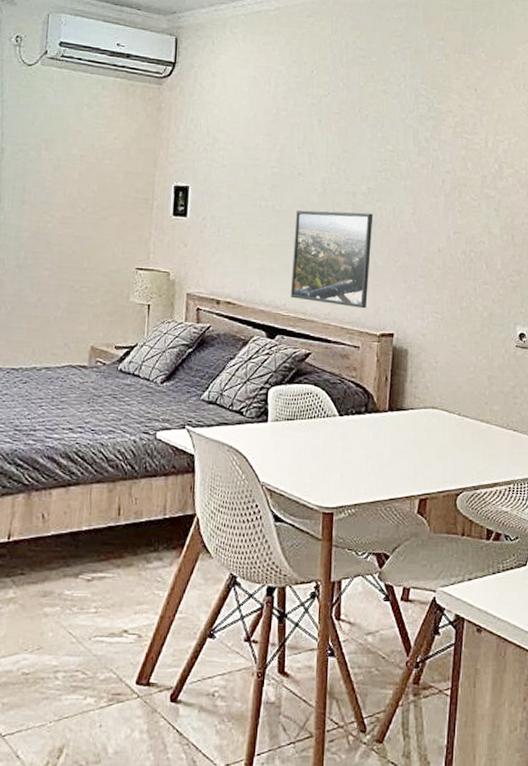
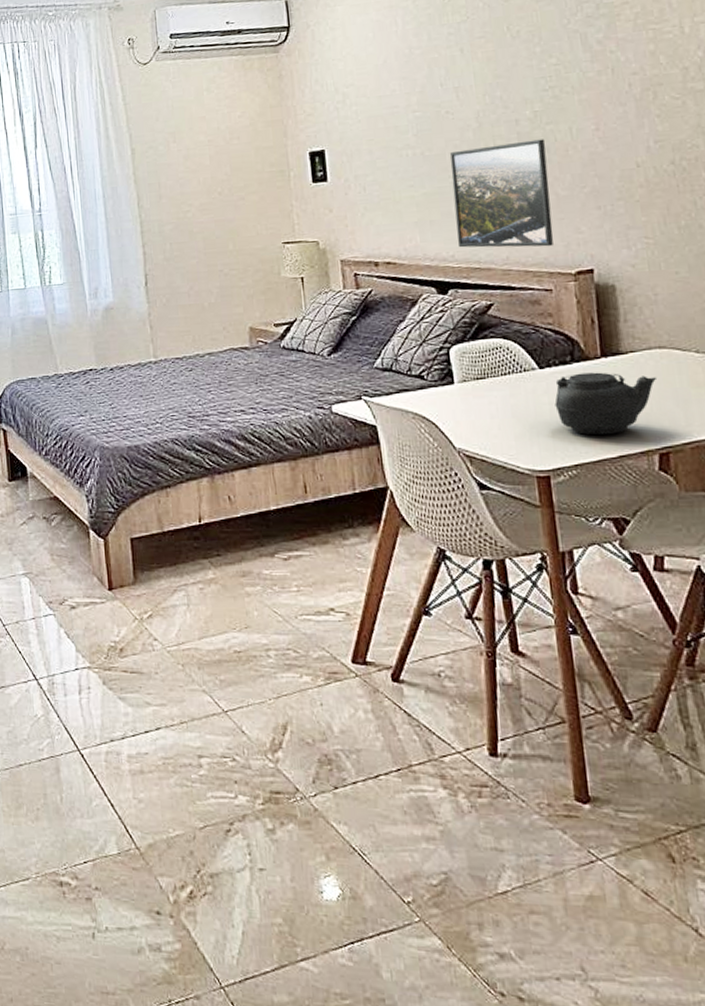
teapot: none [346,423,427,480] -> present [554,372,658,436]

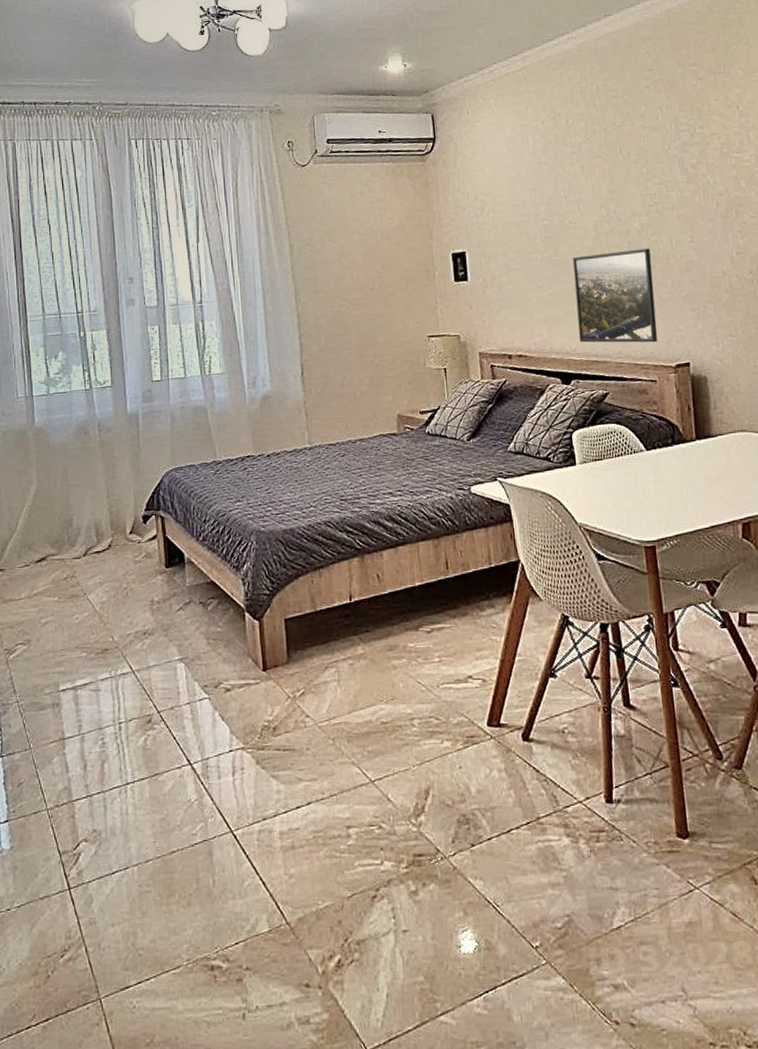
teapot: present [554,372,658,436] -> none [659,453,741,509]

